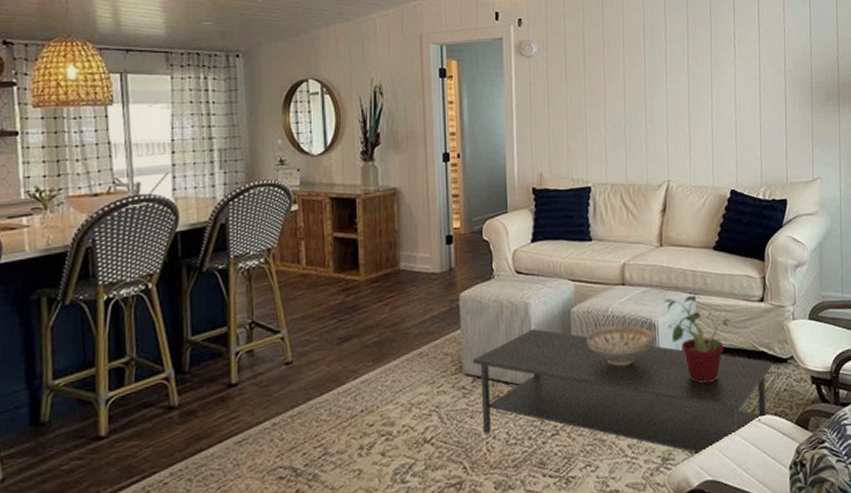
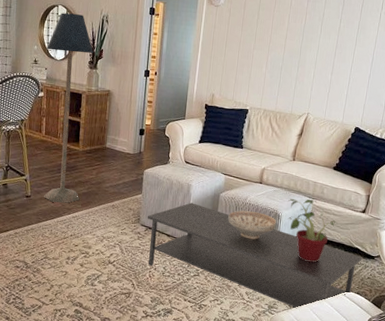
floor lamp: none [296,88,369,365] -> present [43,13,94,203]

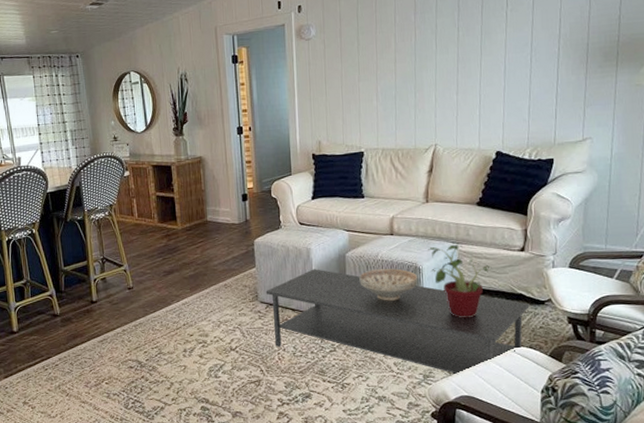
floor lamp: present [43,13,94,203] -> none [124,77,187,290]

